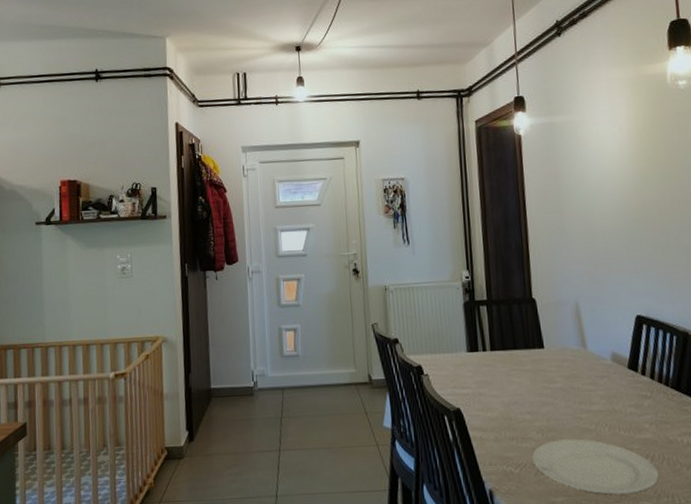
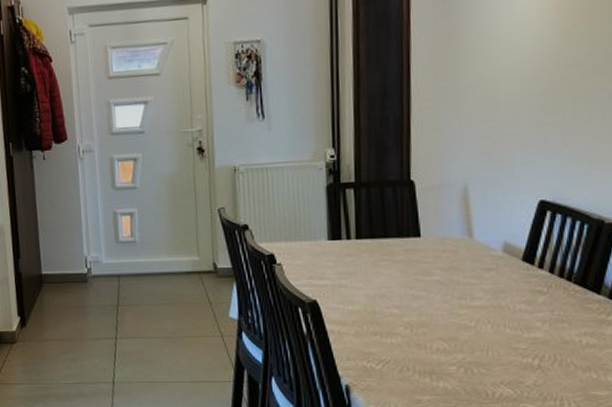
plate: present [532,438,660,495] -> none [397,336,548,395]

